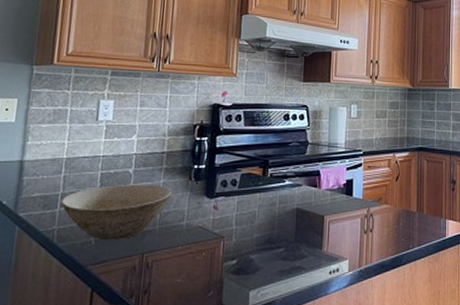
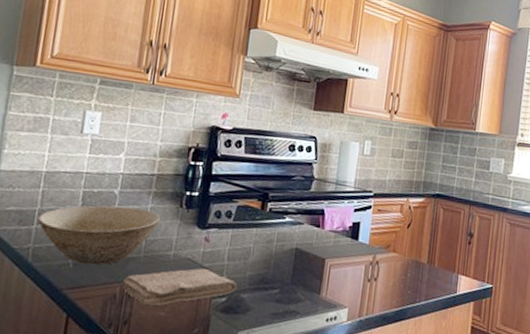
washcloth: none [141,235,246,273] -> present [123,268,237,306]

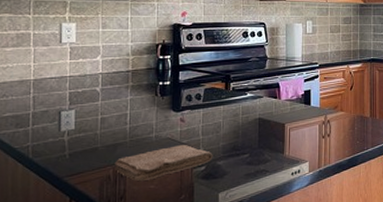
bowl: present [38,205,161,265] -> none [33,102,140,154]

